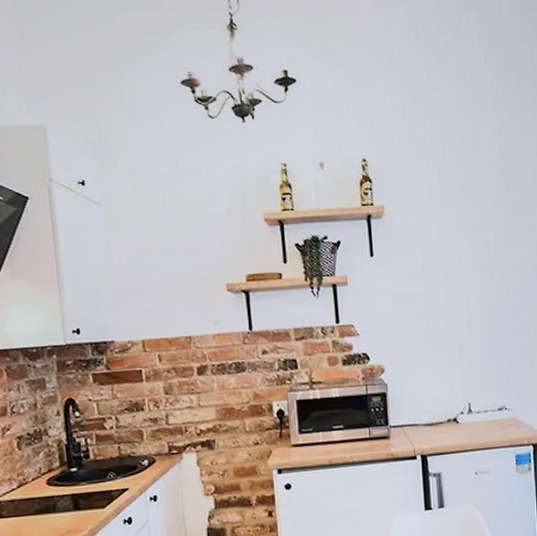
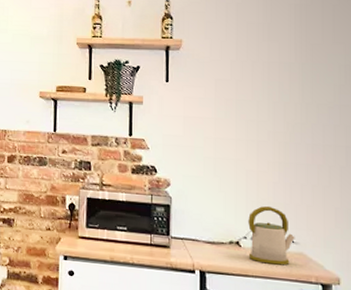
kettle: none [464,376,508,435] -> present [248,205,295,265]

